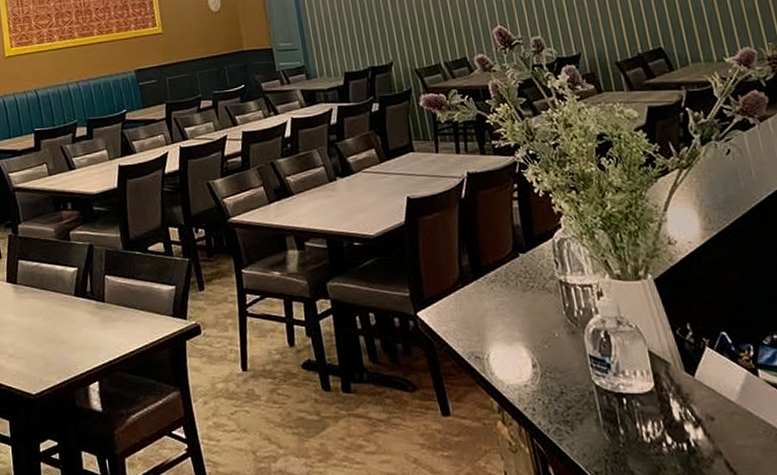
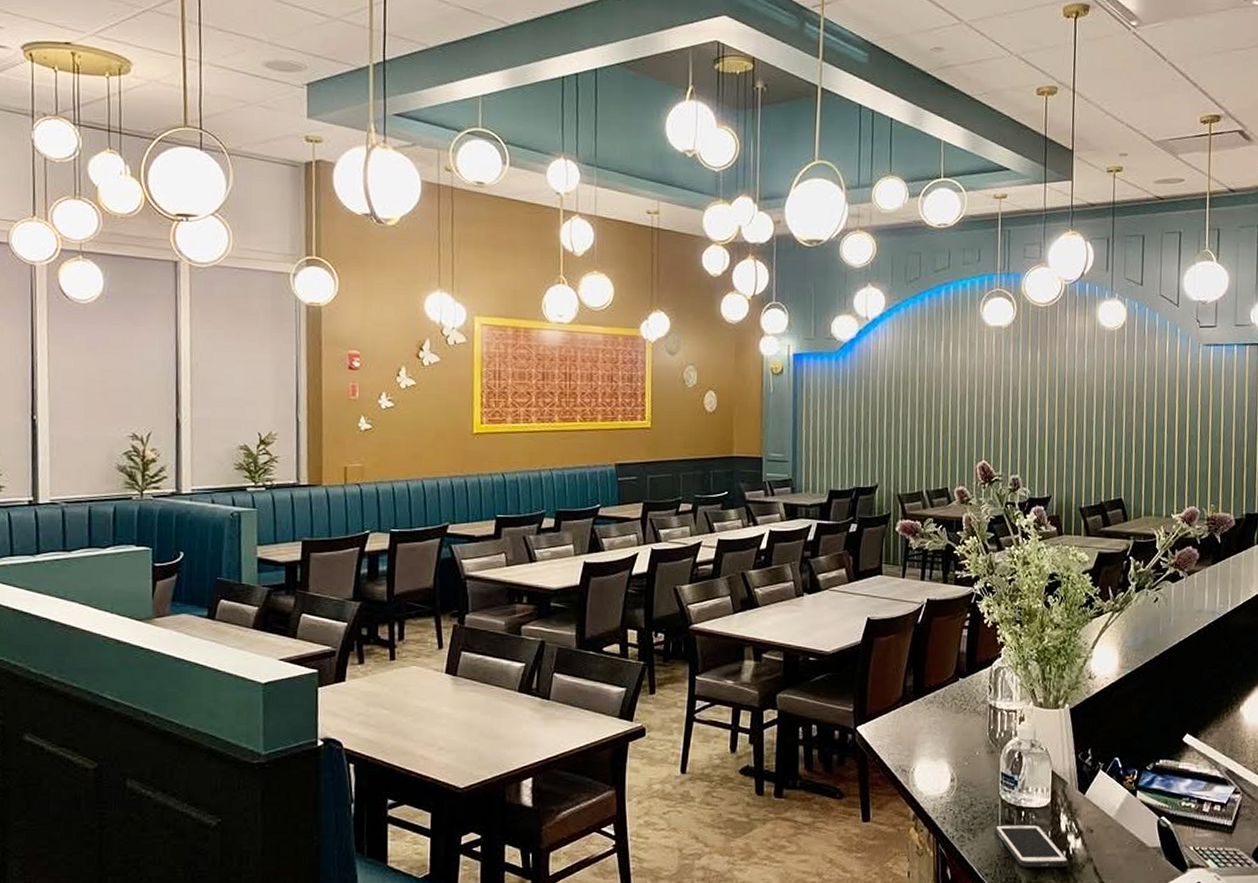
cell phone: none [594,413,693,463] -> present [994,824,1069,867]

